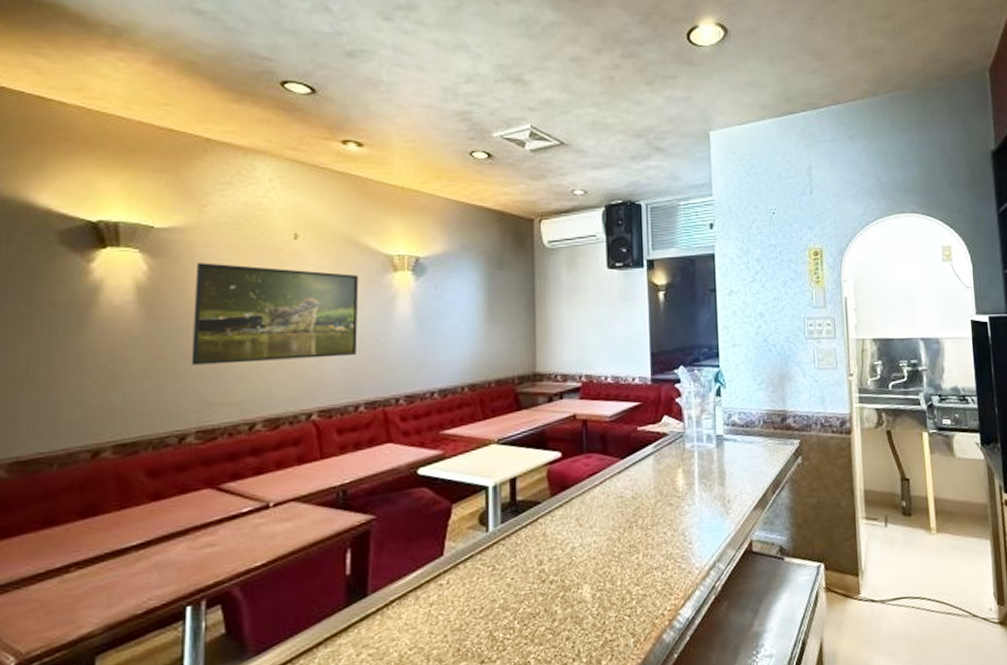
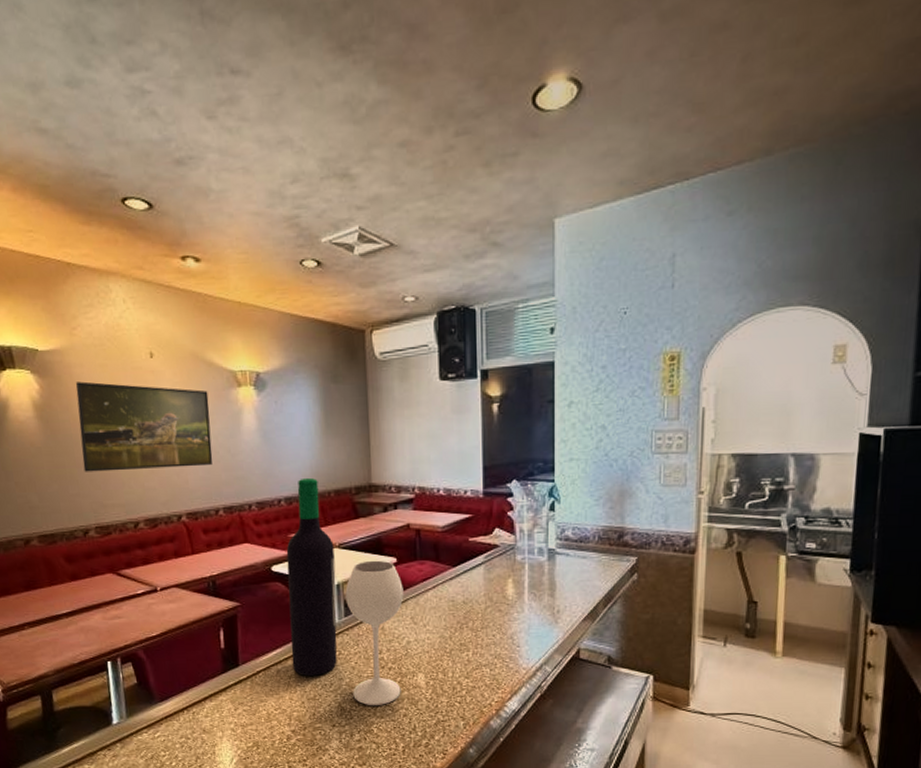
wine bottle: none [435,367,569,631] -> present [286,477,404,705]

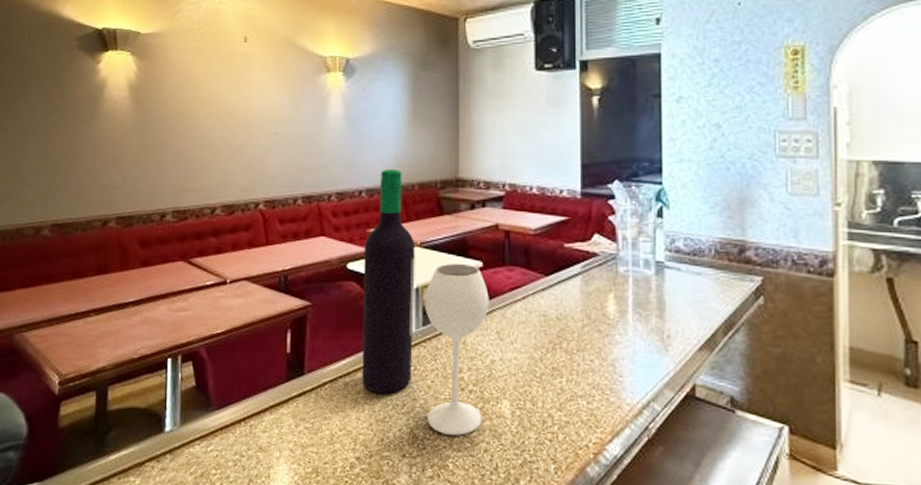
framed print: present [75,381,213,472] -> none [168,64,297,154]

